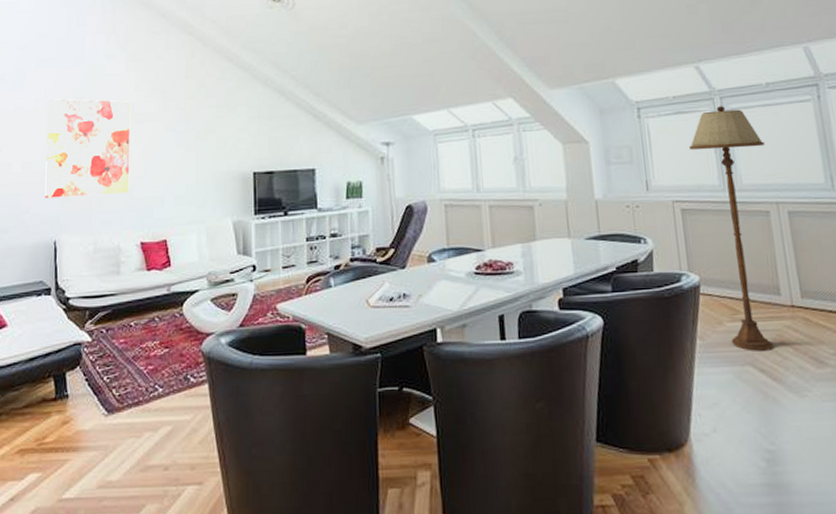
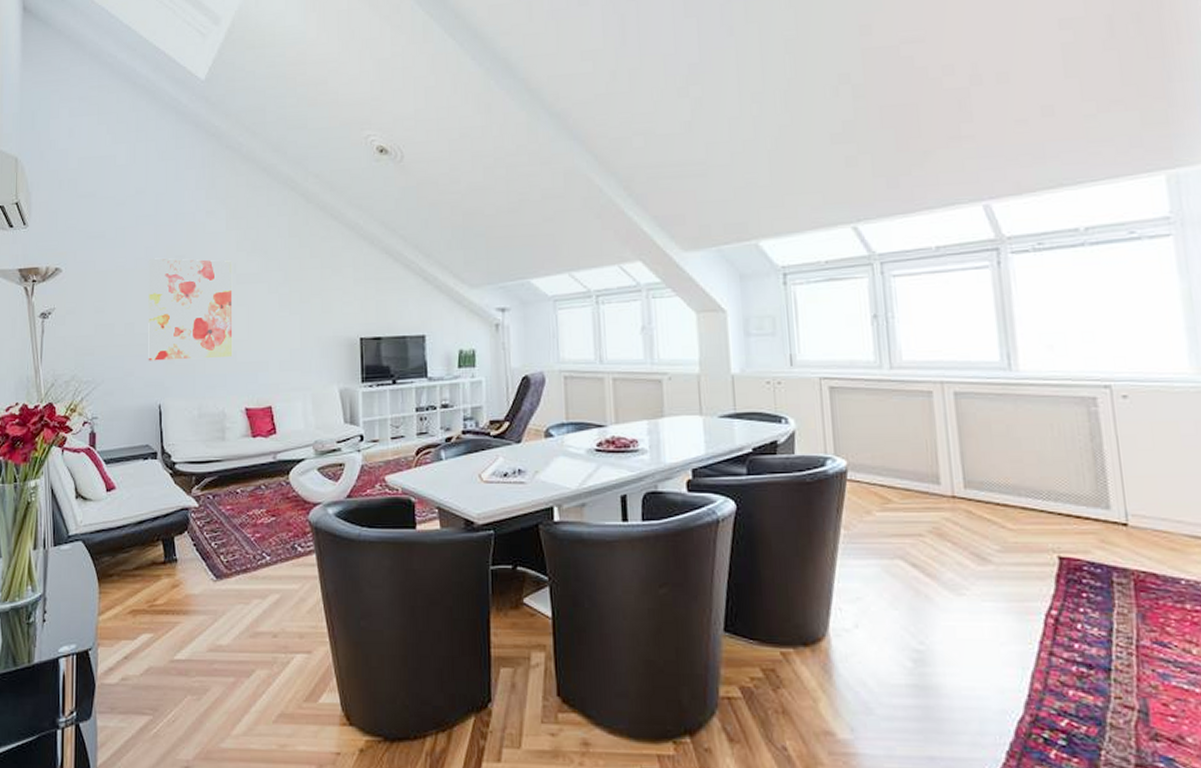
floor lamp: present [688,106,773,351] -> none [841,272,931,544]

